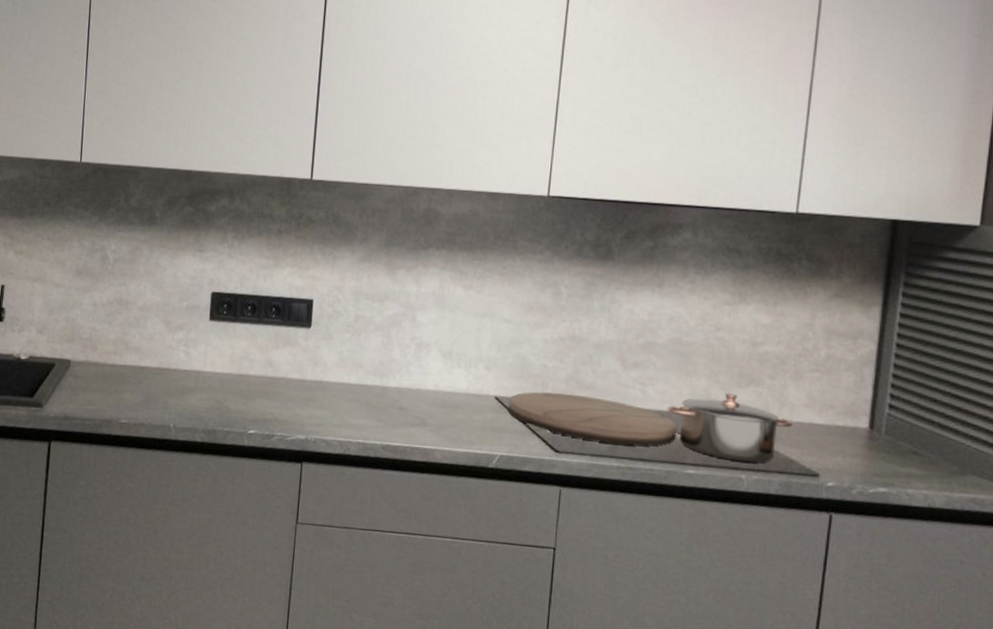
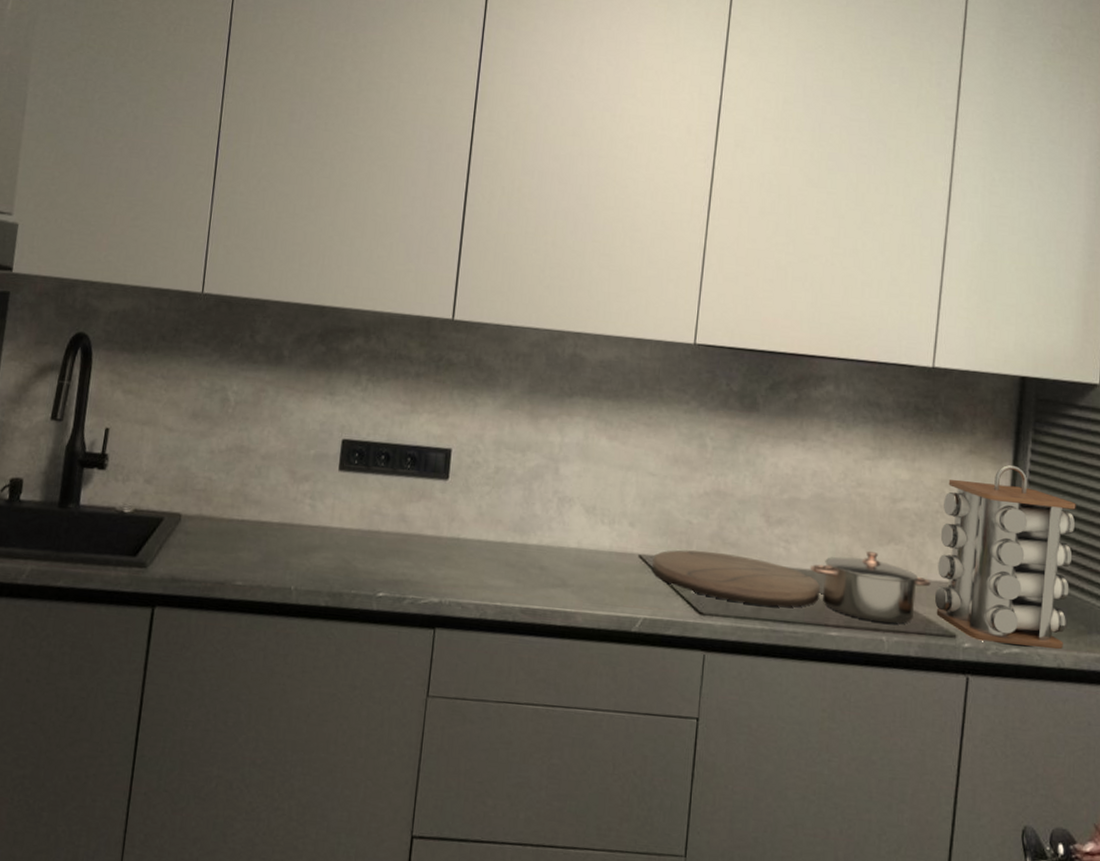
spice rack: none [796,308,951,490] -> present [934,464,1076,650]

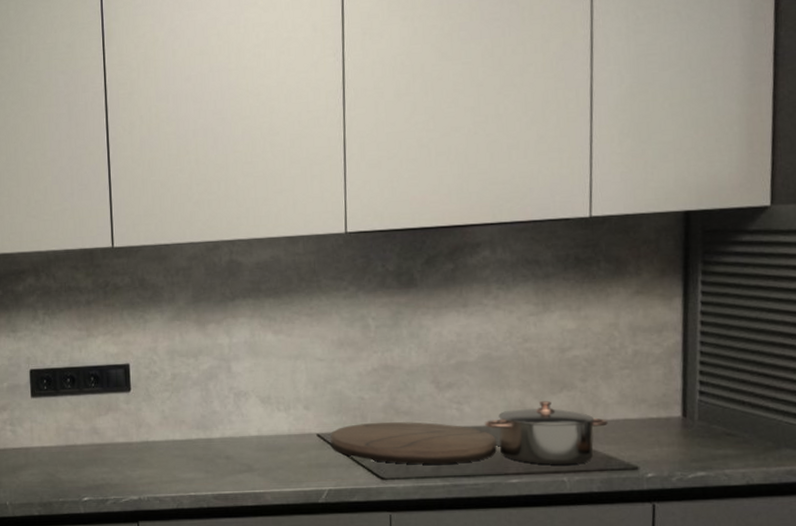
spice rack: present [934,464,1076,650] -> none [612,299,754,471]

